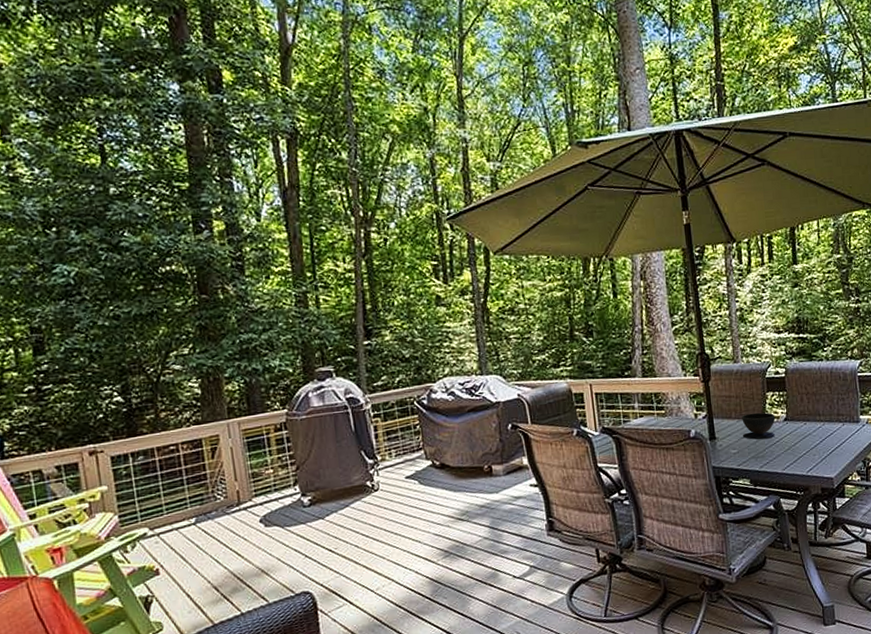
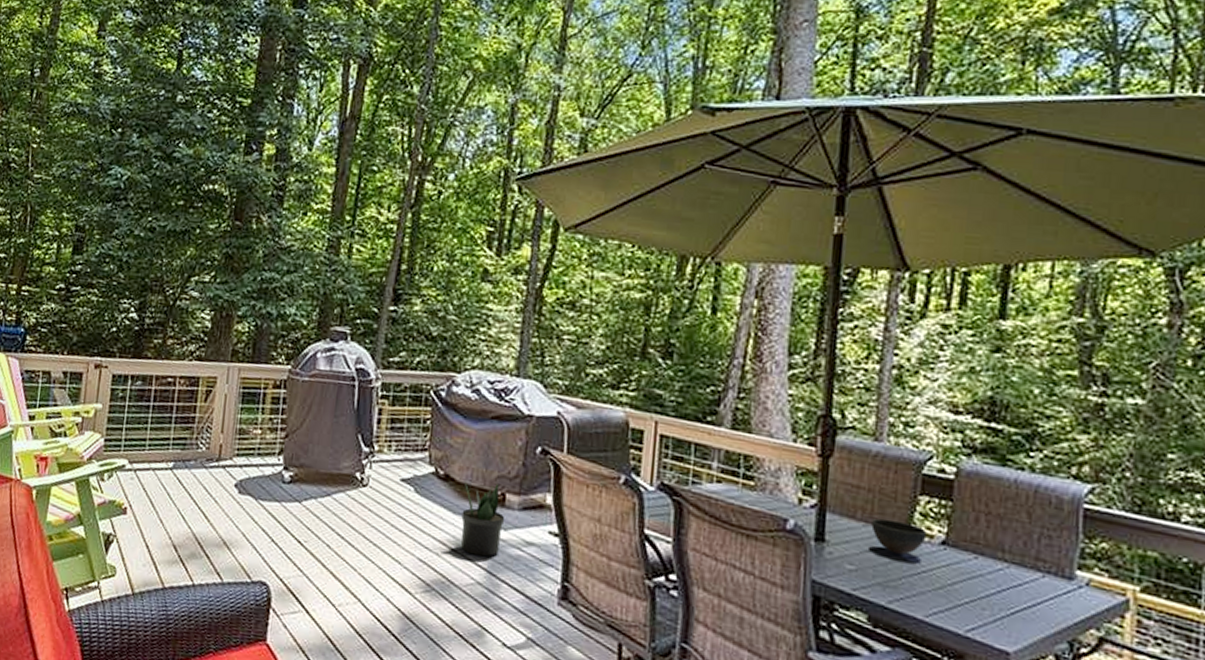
planter: none [457,460,496,519] -> present [461,480,505,557]

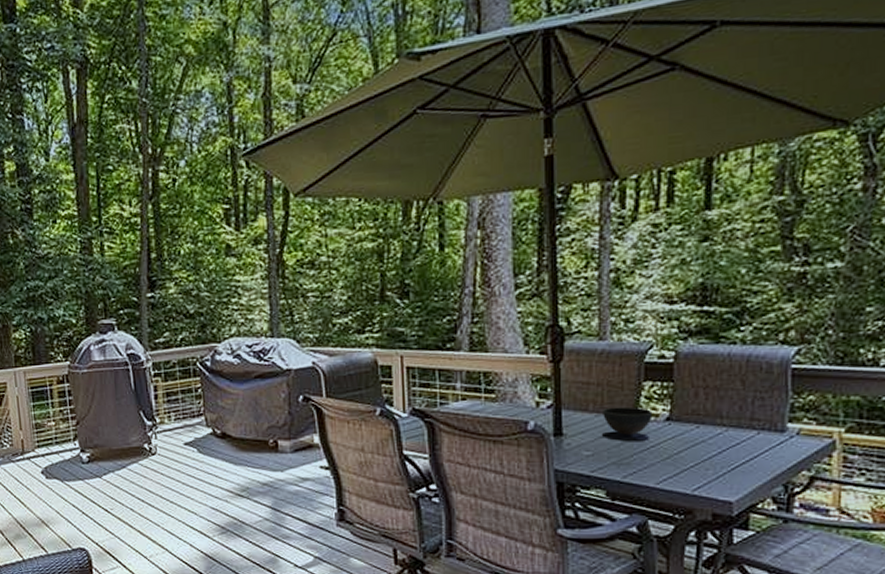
planter: present [461,480,505,557] -> none [239,433,281,497]

